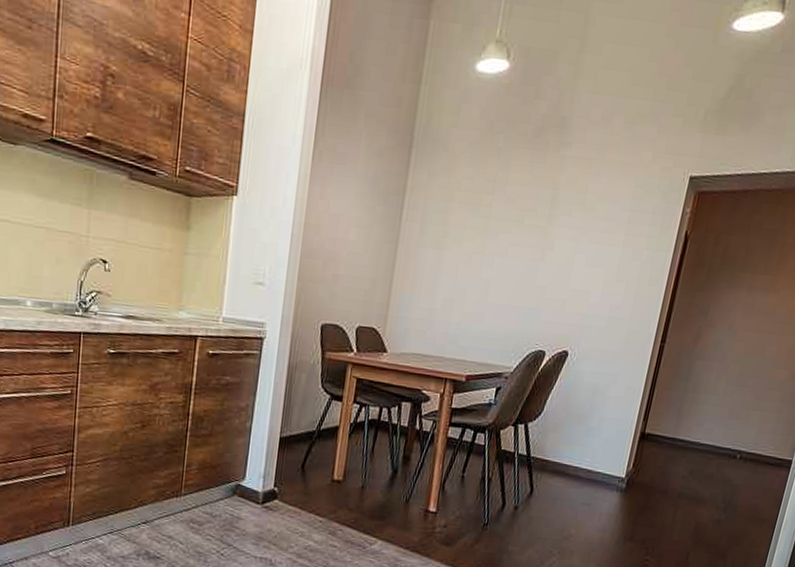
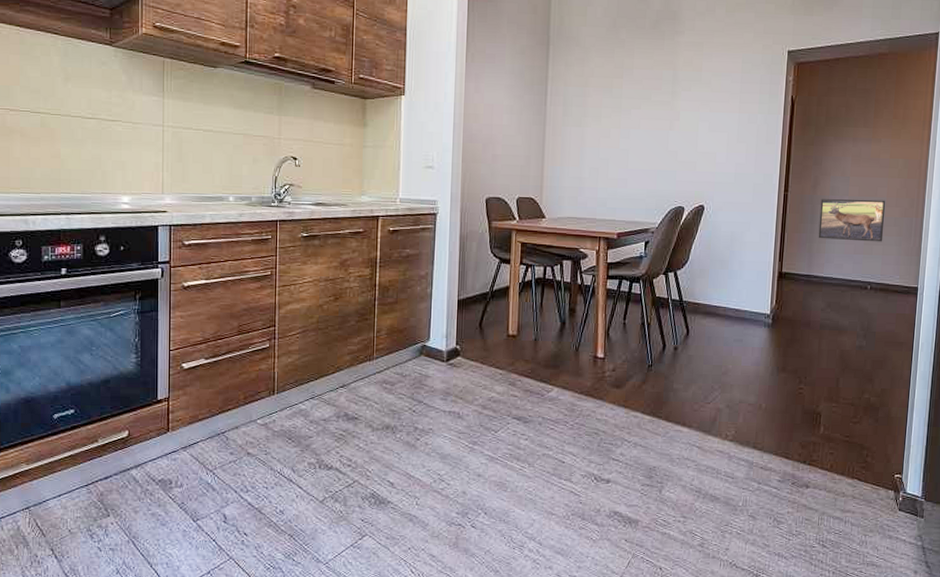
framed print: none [691,354,774,408] -> present [818,199,886,242]

